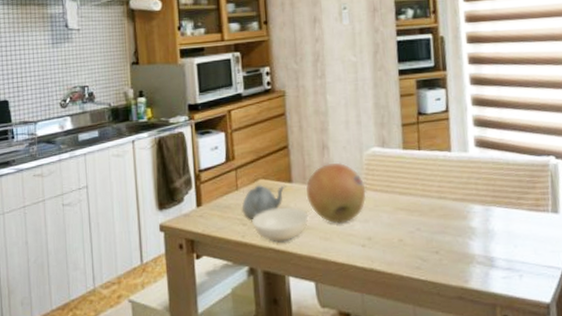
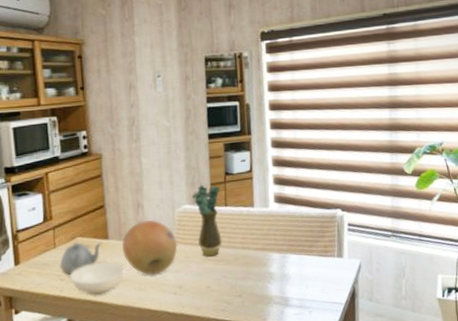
vase: none [381,123,416,206] -> present [191,183,222,257]

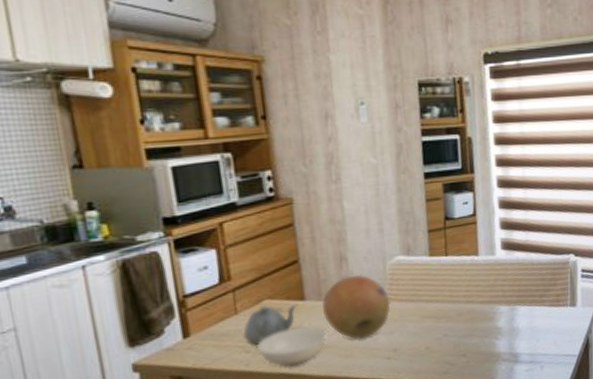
vase: present [191,183,222,257] -> none [406,229,443,314]

